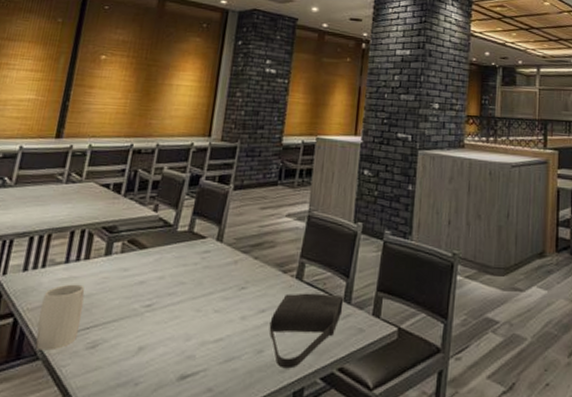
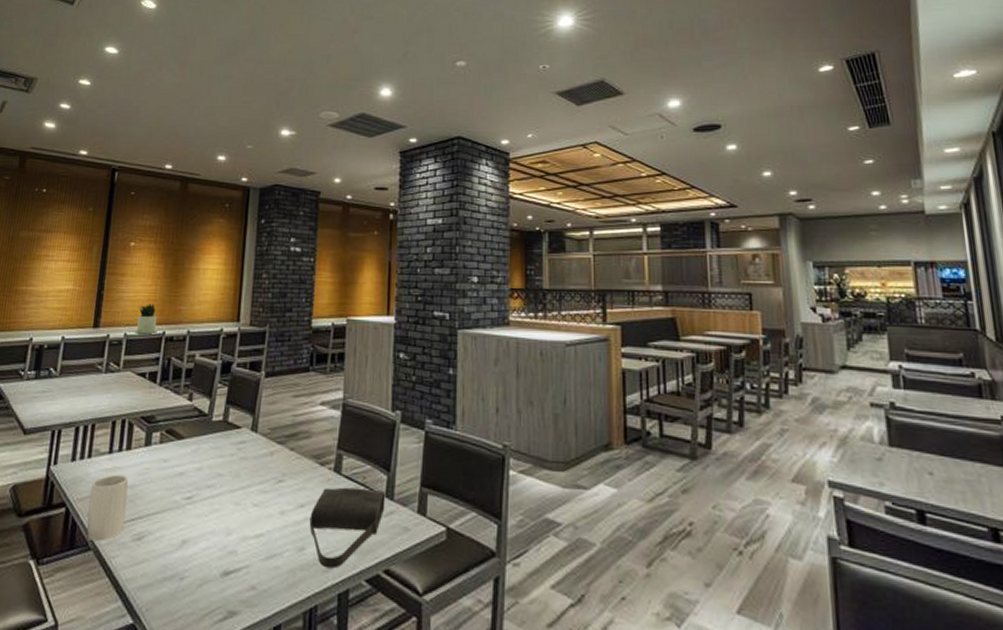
planter: none [100,116,126,147] -> present [134,304,158,334]

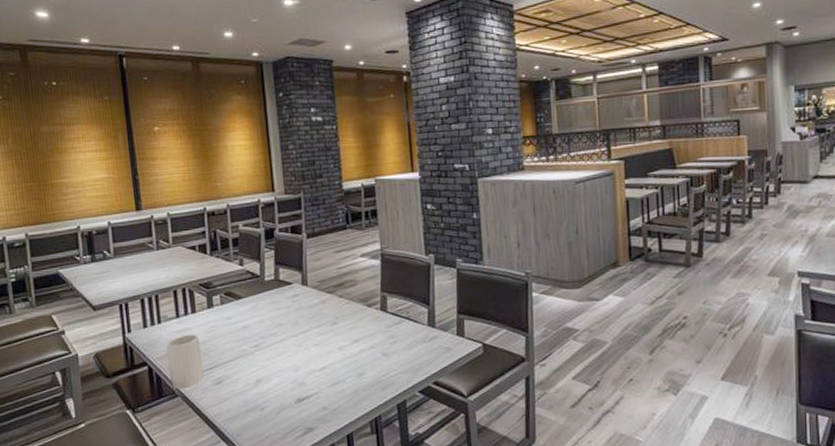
planter: present [134,304,158,334] -> none [175,183,199,212]
shoulder bag: present [309,487,386,569] -> none [365,321,429,387]

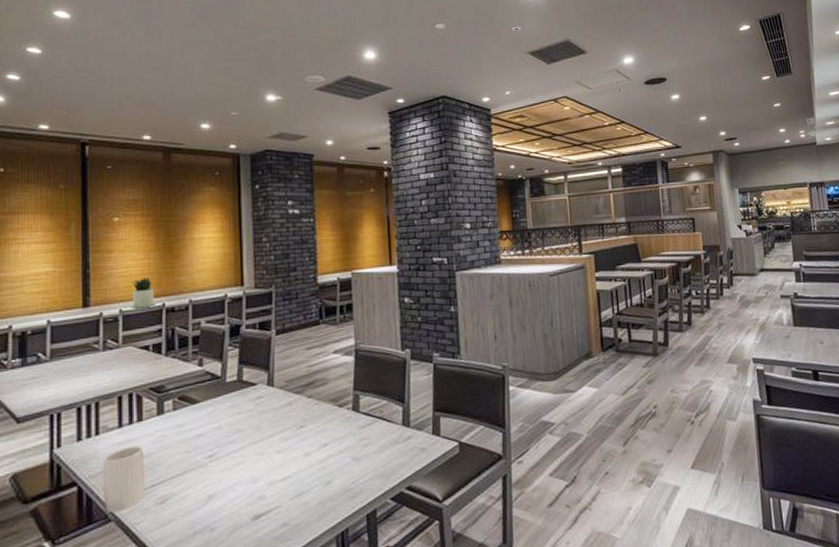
planter: none [175,183,199,212] -> present [130,277,156,309]

